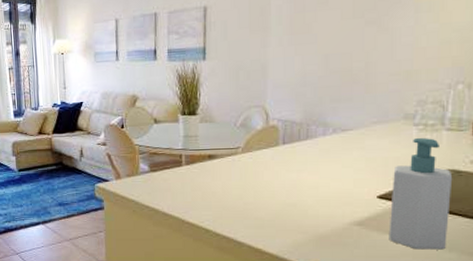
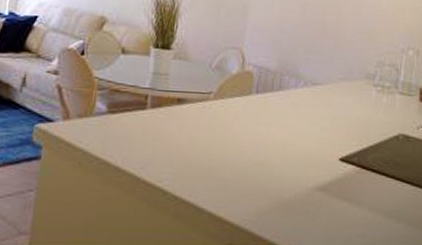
soap bottle: present [388,137,453,250] -> none [347,98,403,220]

